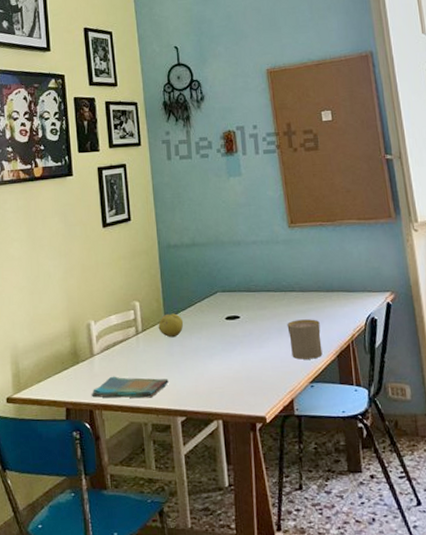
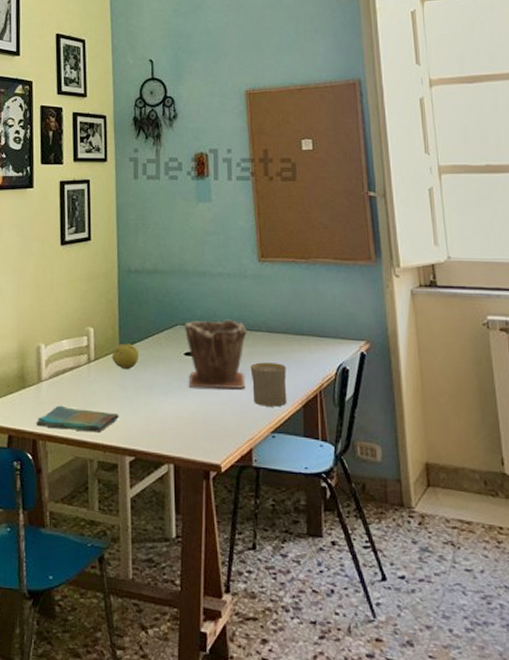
plant pot: none [223,283,284,349] -> present [184,319,247,389]

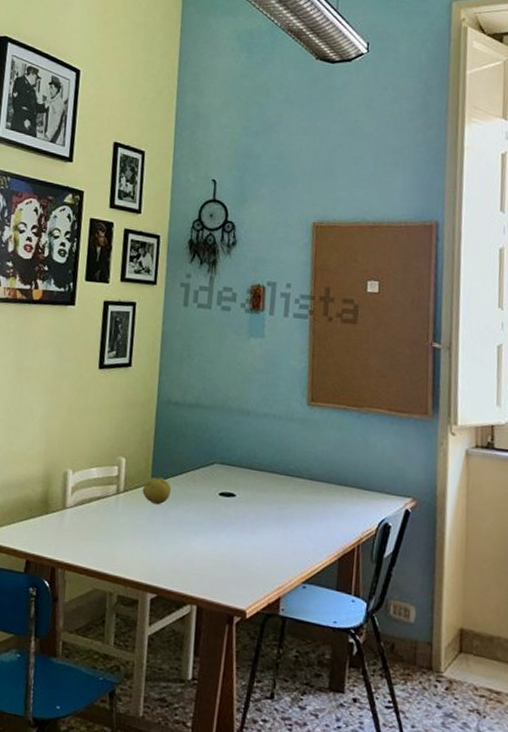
dish towel: present [35,405,119,433] -> none [55,534,144,567]
plant pot: present [184,319,247,389] -> none [220,460,288,536]
cup: present [250,362,287,407] -> none [287,510,325,558]

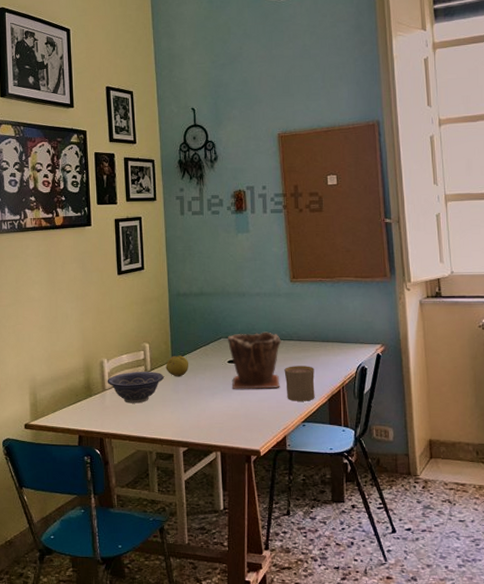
decorative bowl: none [69,490,139,531] -> present [107,372,164,403]
plant pot: none [220,460,288,536] -> present [227,332,281,389]
cup: none [287,510,325,558] -> present [284,366,315,401]

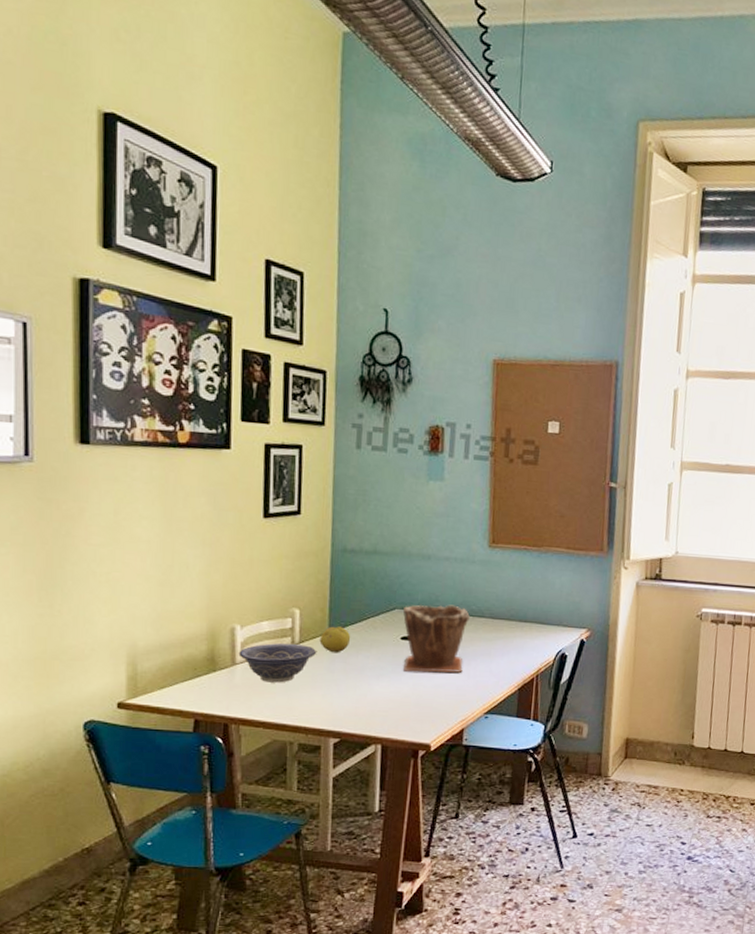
cup: present [284,366,315,401] -> none [469,647,506,690]

